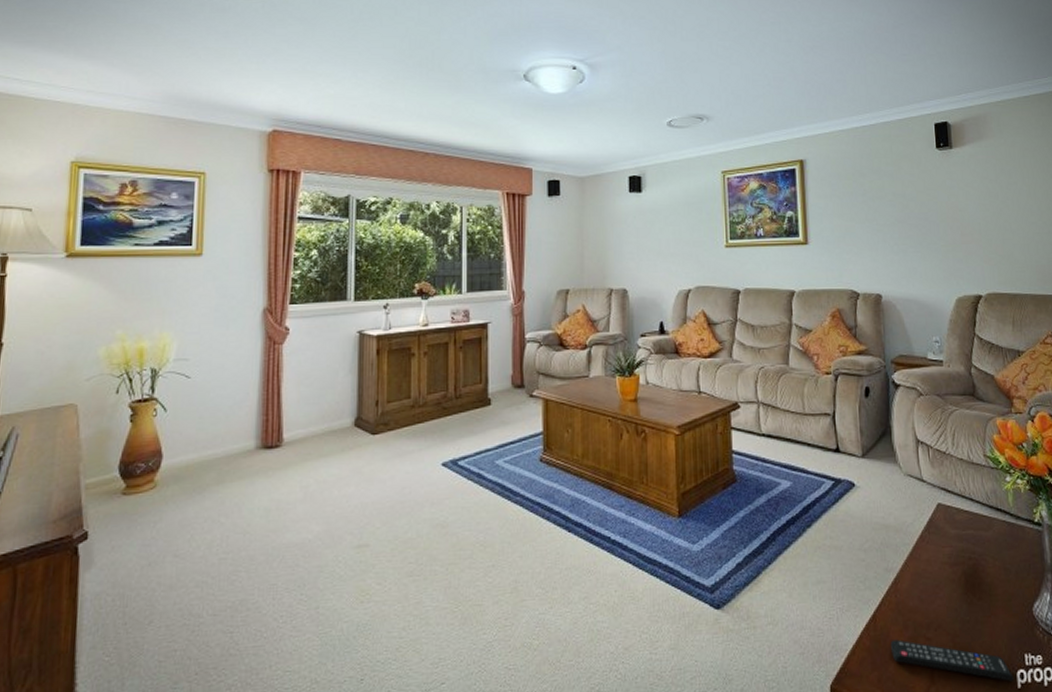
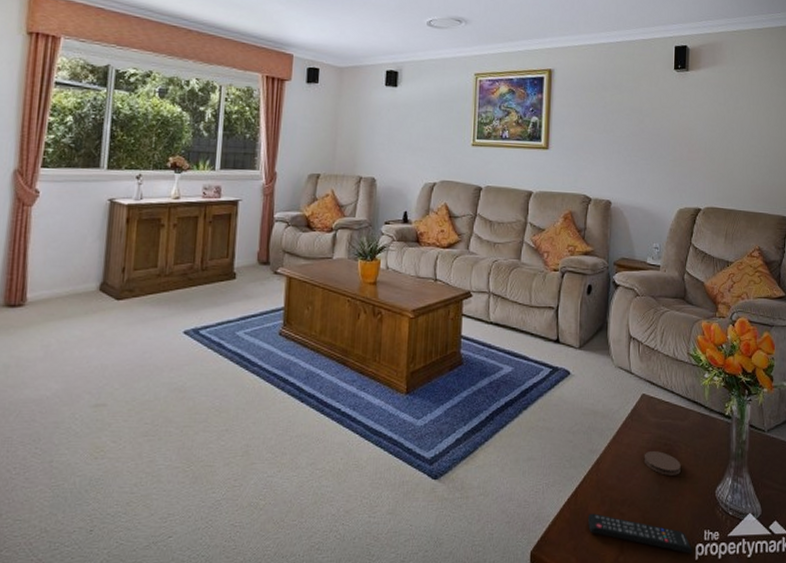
coaster: none [946,566,990,593] -> present [644,451,681,475]

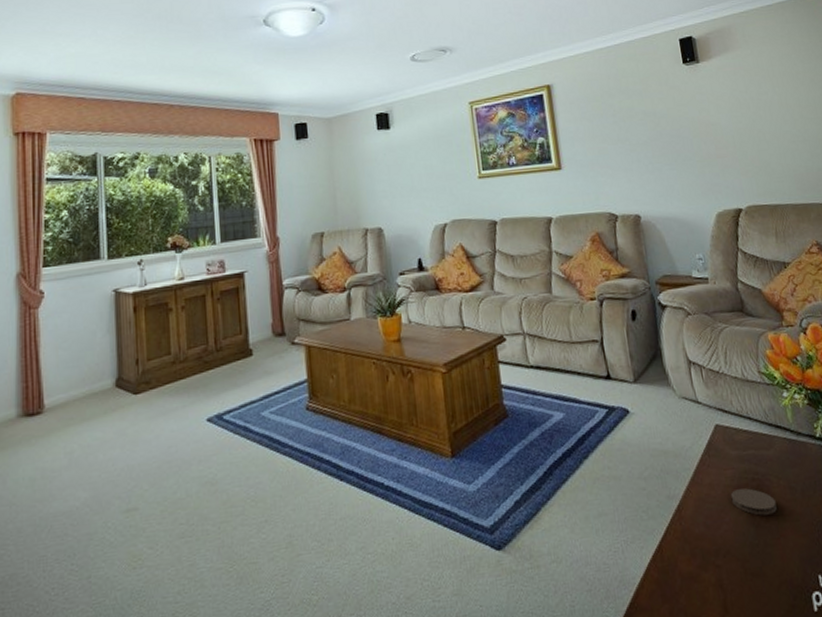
remote control: present [588,513,693,554] -> none [679,569,810,605]

